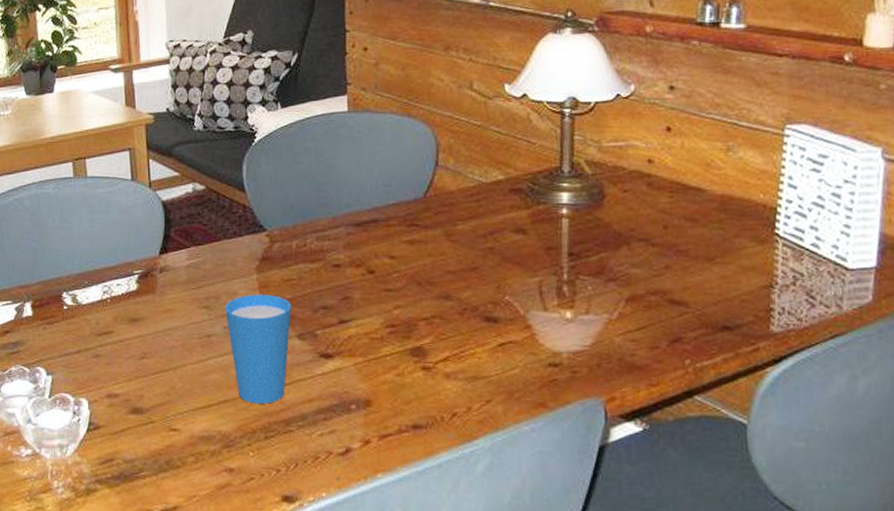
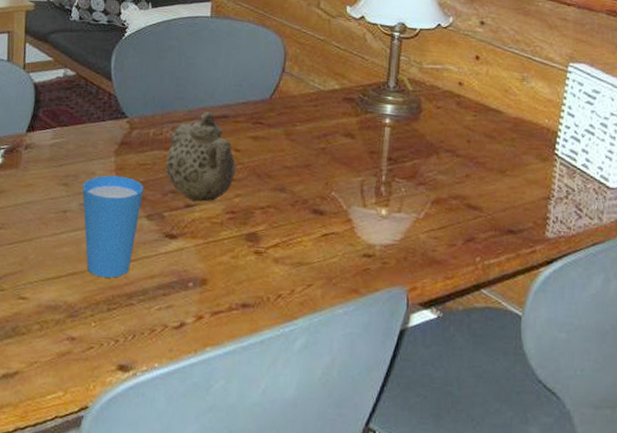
teapot: none [313,217,393,316] -> present [165,111,236,202]

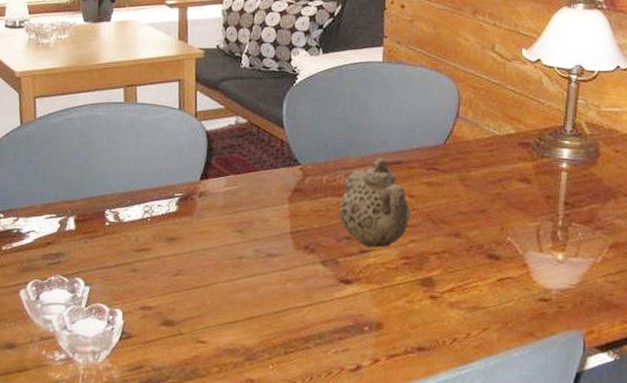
cup: present [82,175,144,278] -> none [256,222,318,322]

